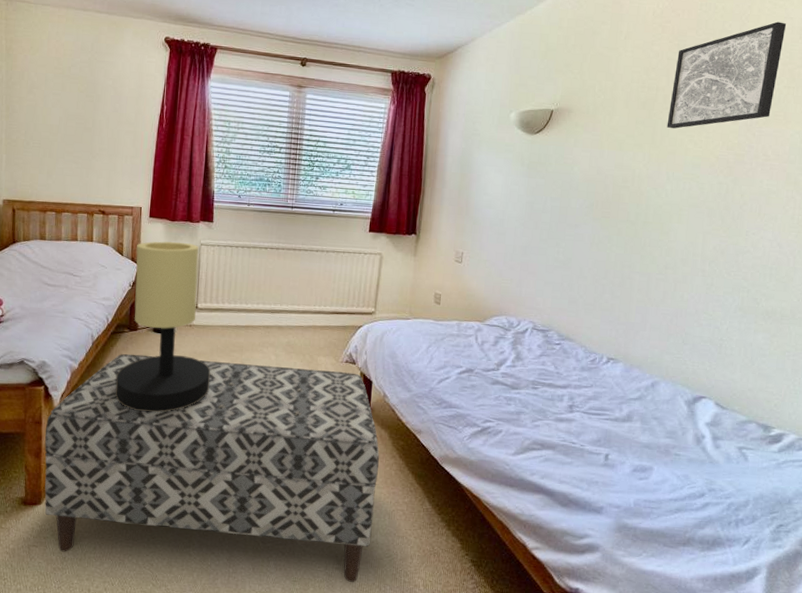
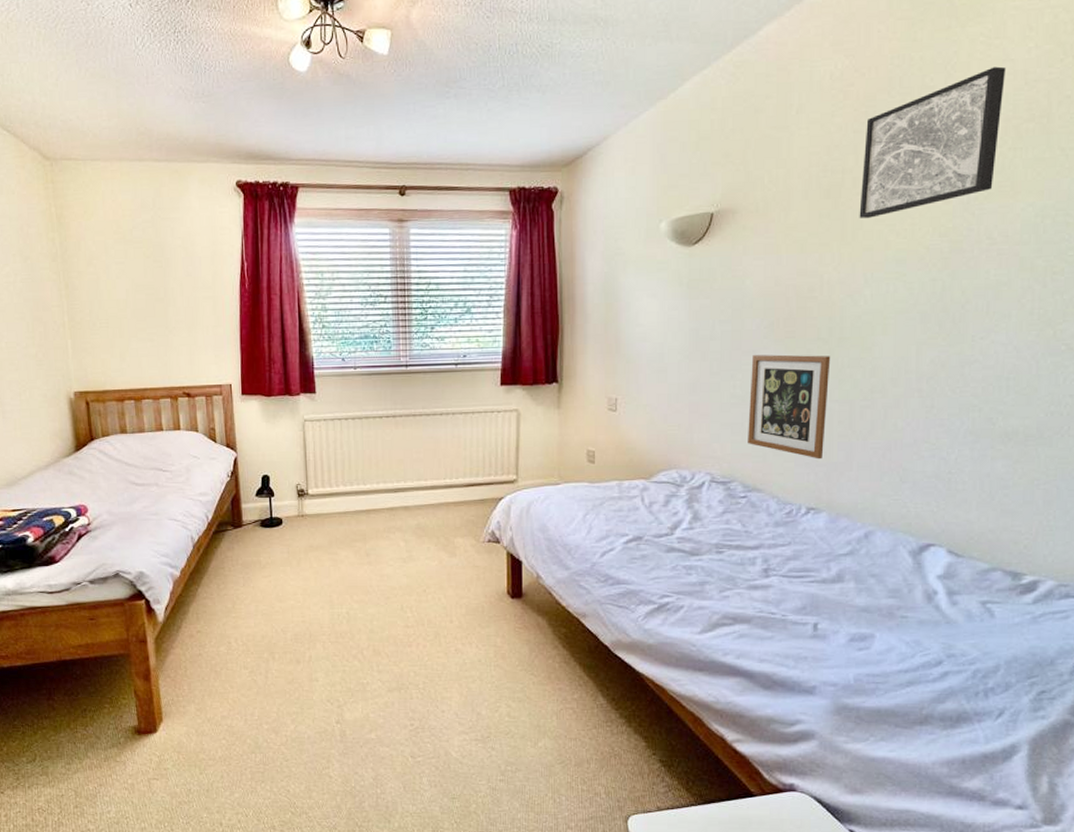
bench: present [44,354,379,582] -> none [151,553,539,795]
table lamp: present [115,241,211,413] -> none [224,420,332,619]
picture frame: none [565,228,636,319] -> present [748,354,831,460]

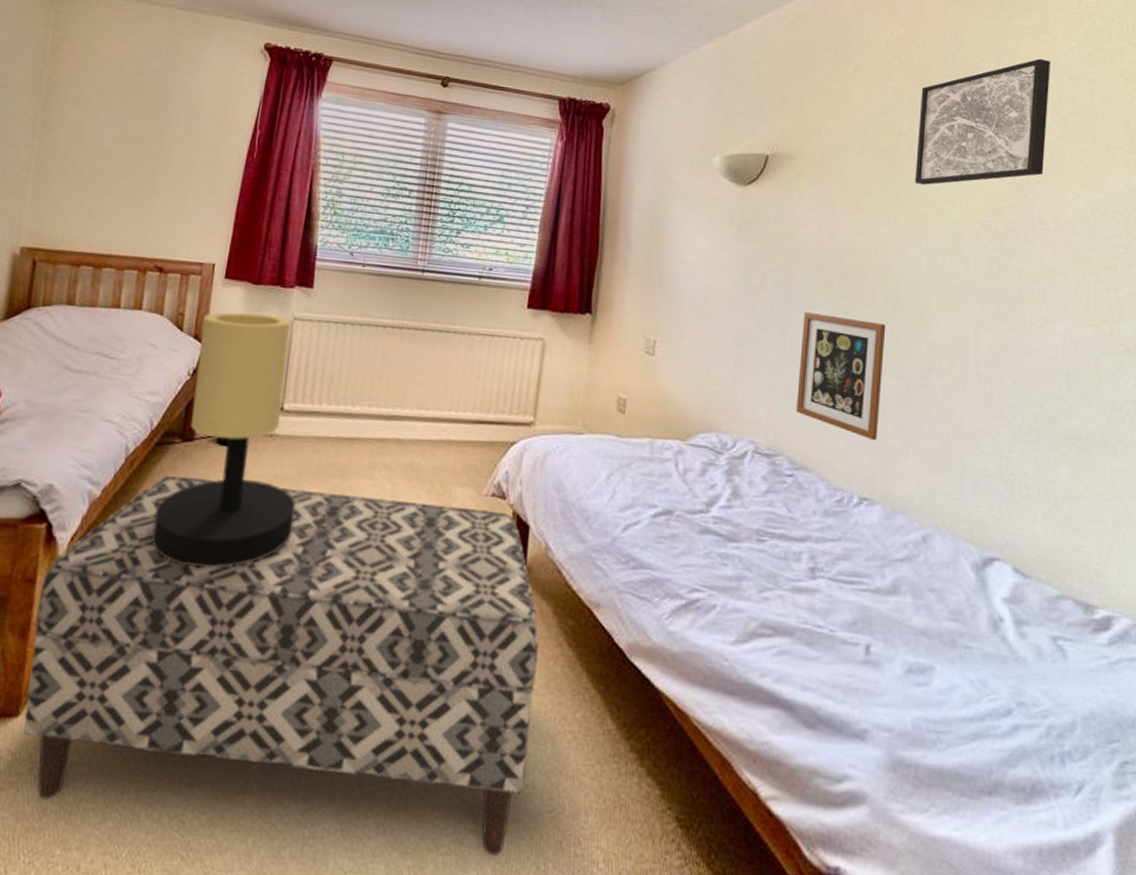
bench: none [151,553,539,795] -> present [23,476,539,855]
table lamp: none [224,420,332,619] -> present [152,312,296,568]

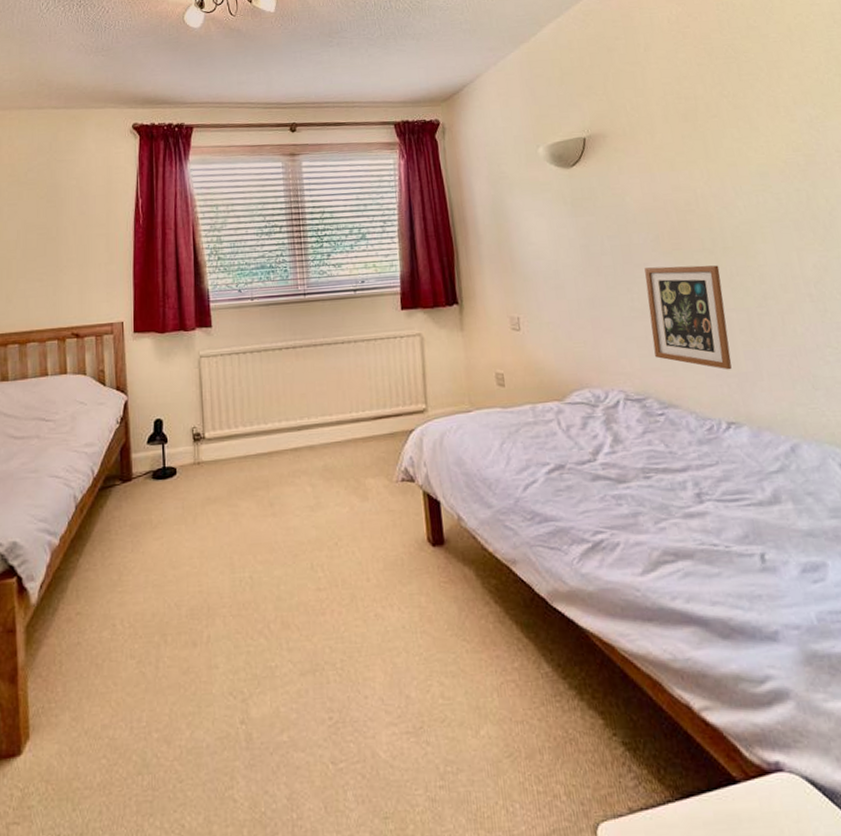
bench: present [23,476,539,855] -> none [21,494,480,827]
table lamp: present [152,312,296,568] -> none [110,357,233,593]
wall art: present [915,58,1051,185] -> none [707,9,829,138]

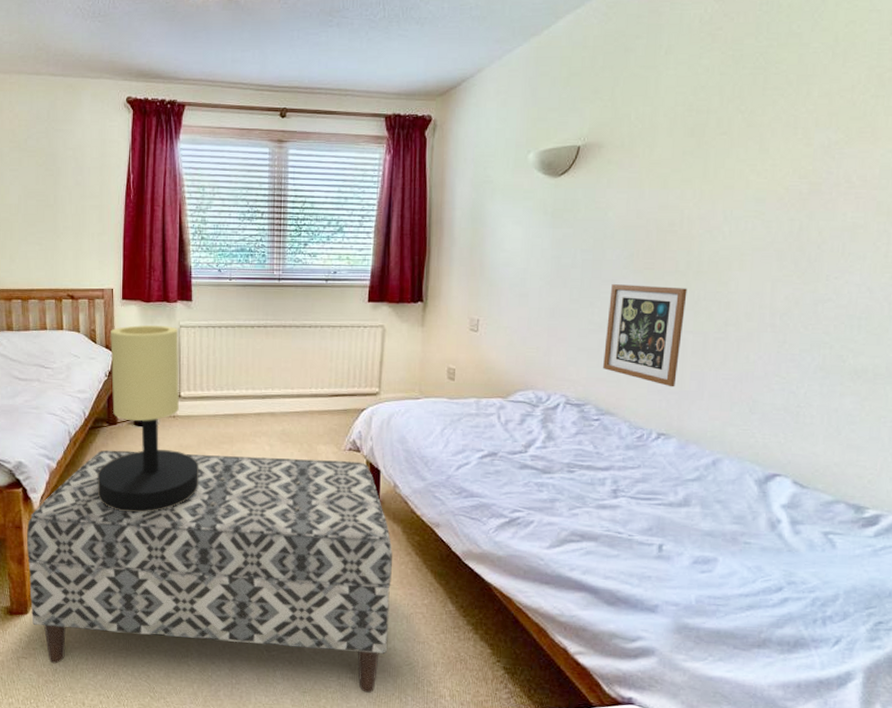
bench: none [21,494,480,827] -> present [26,450,392,693]
table lamp: none [110,357,233,593] -> present [97,324,199,513]

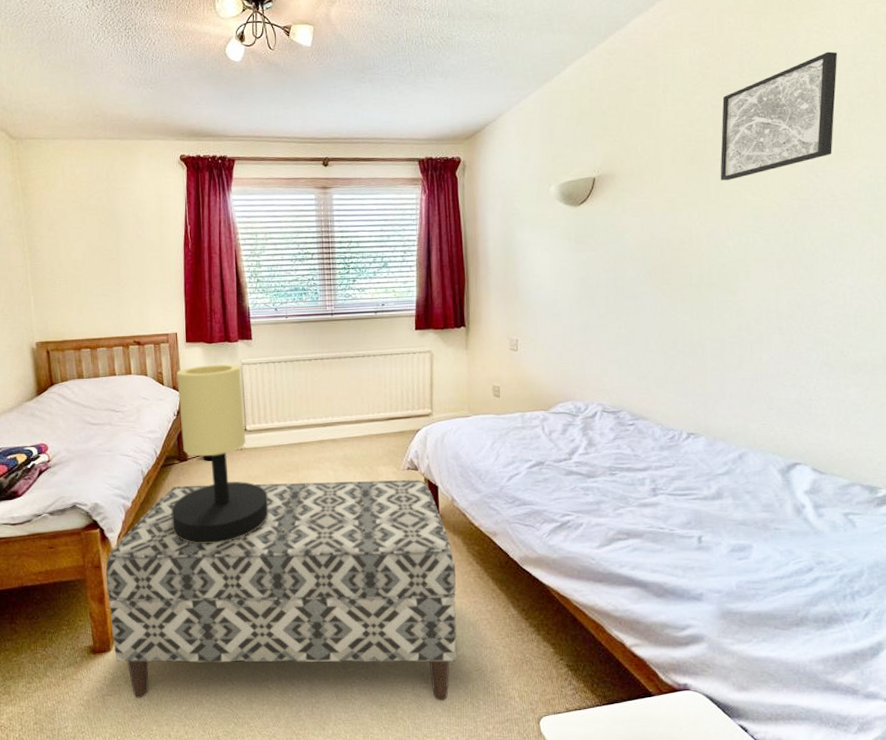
picture frame: present [603,284,688,387] -> none [633,299,702,390]
wall art: none [721,16,873,157] -> present [720,51,838,180]

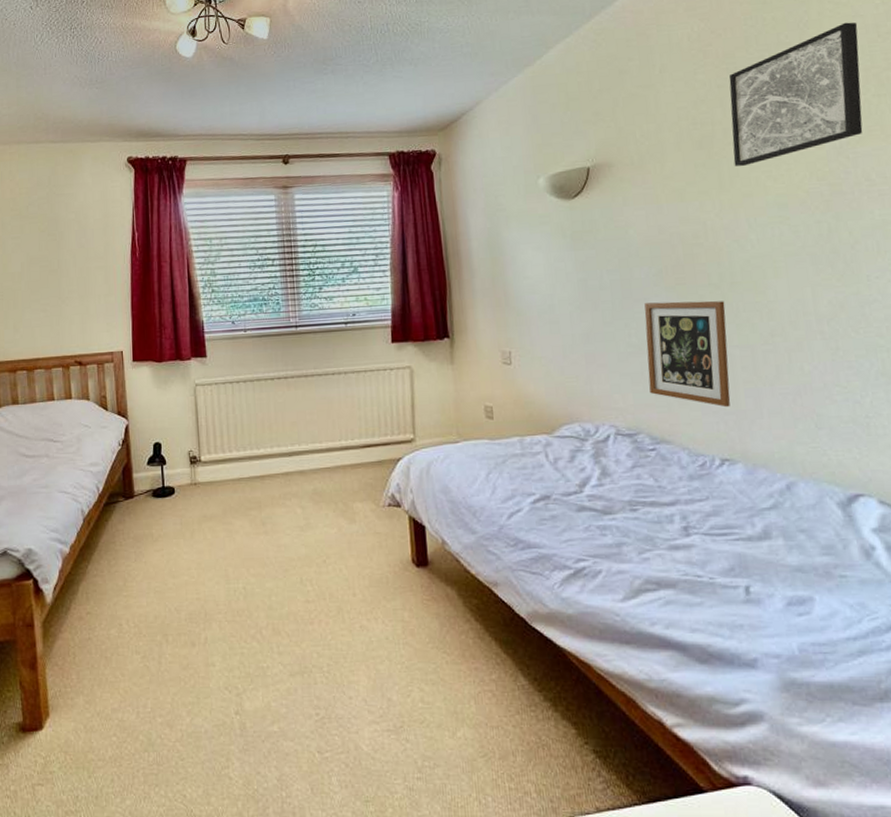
bench: present [105,480,457,701] -> none [39,518,457,796]
table lamp: present [171,364,269,544] -> none [115,385,228,598]
picture frame: none [633,299,702,390] -> present [644,300,731,408]

